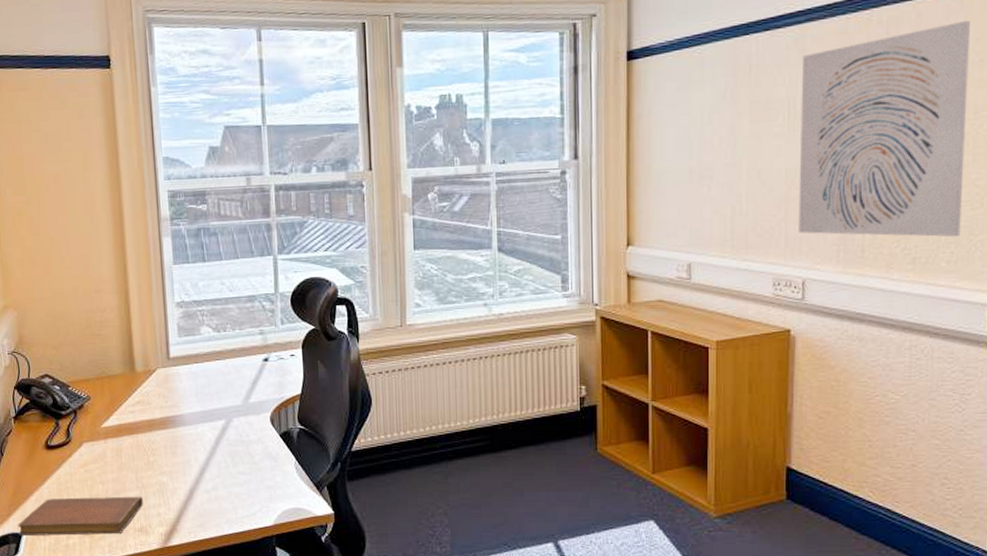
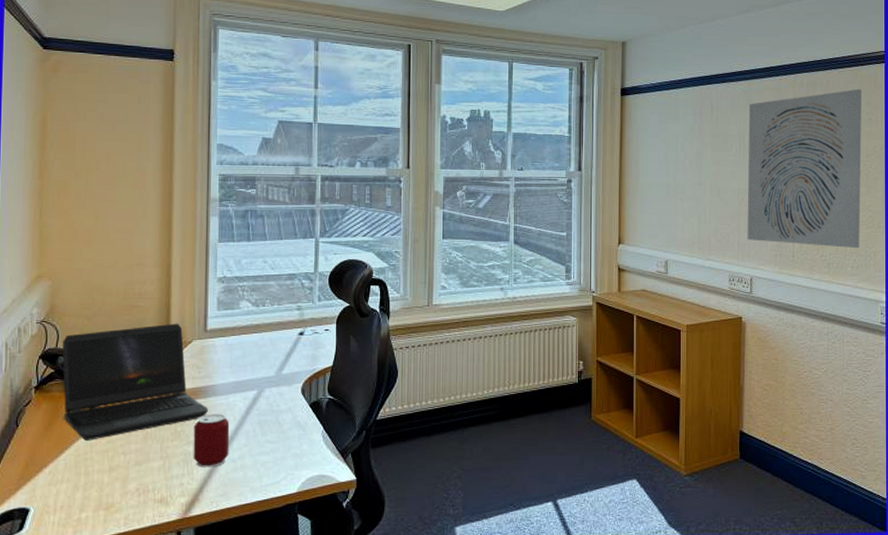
notebook: present [18,496,143,536] -> none [26,466,166,510]
laptop computer: none [34,351,179,470] -> present [62,323,209,441]
can: none [165,444,203,498] -> present [193,414,230,468]

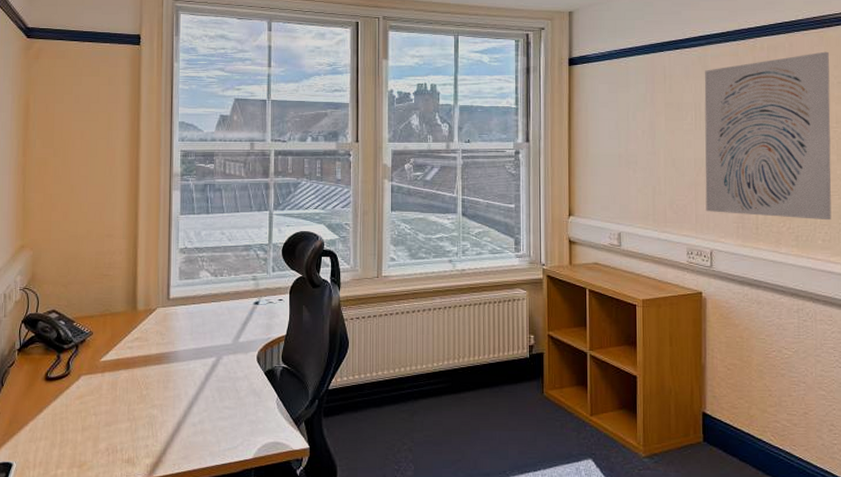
laptop computer: present [62,323,209,441] -> none [42,291,172,401]
can: present [193,414,230,468] -> none [157,379,191,431]

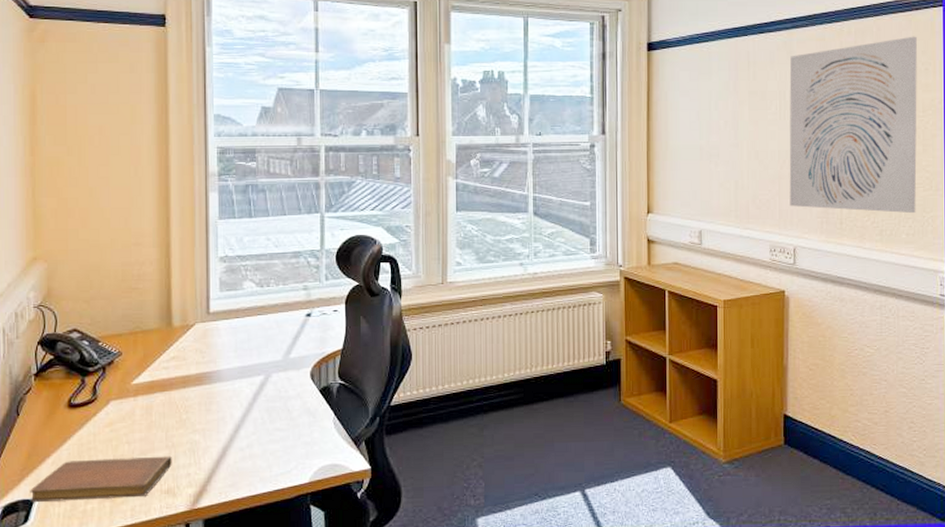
notebook: none [9,428,133,466] -> present [30,456,172,502]

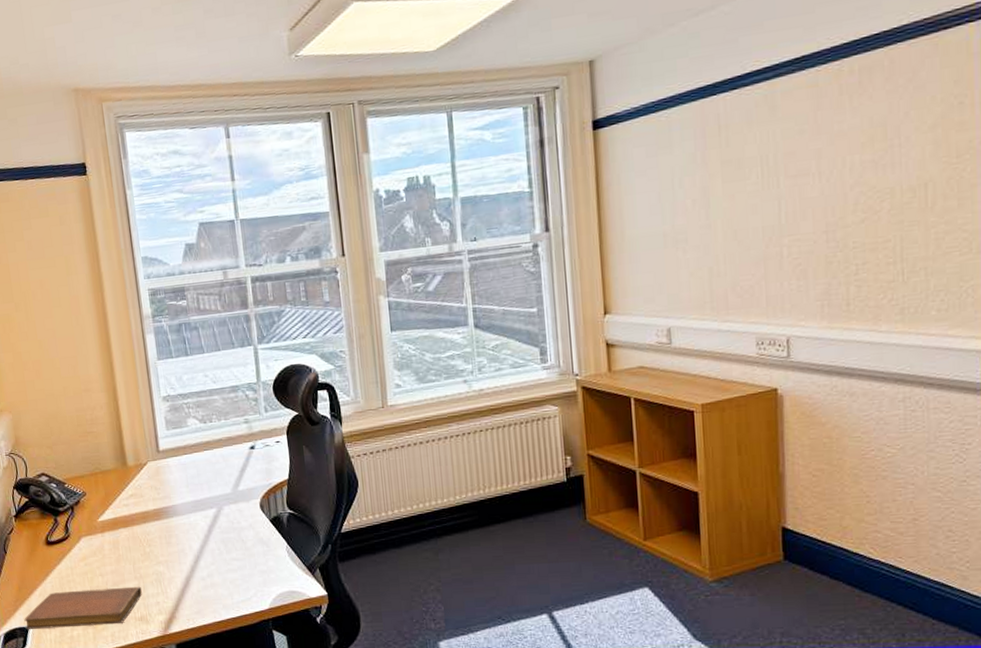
wall art: present [789,36,917,214] -> none [773,62,950,291]

